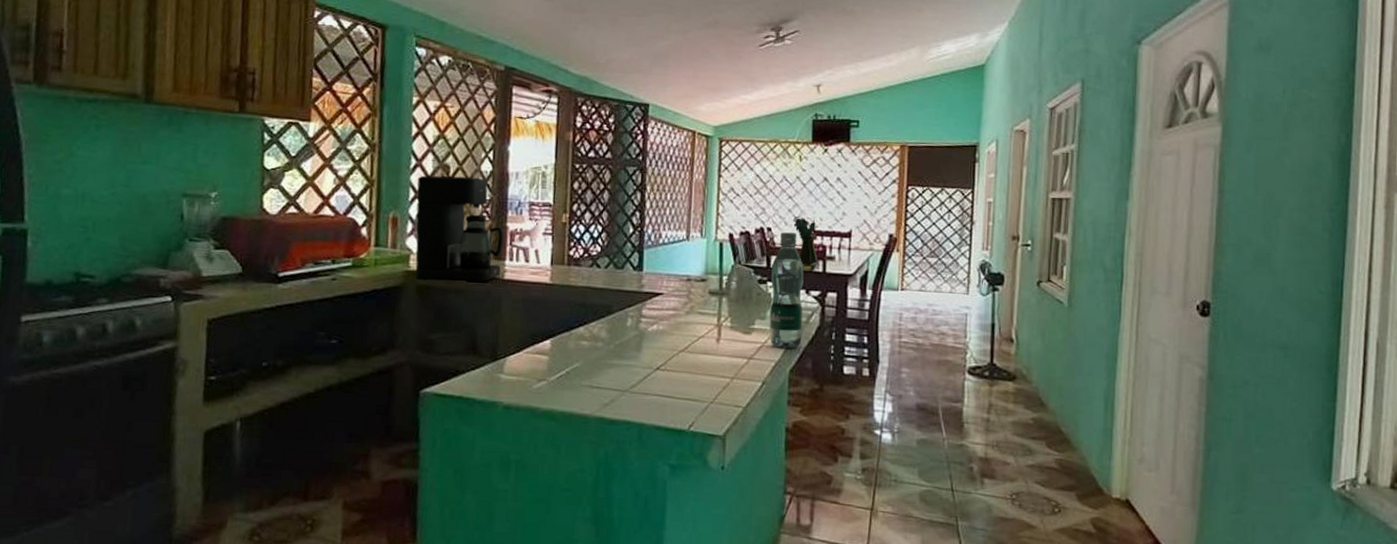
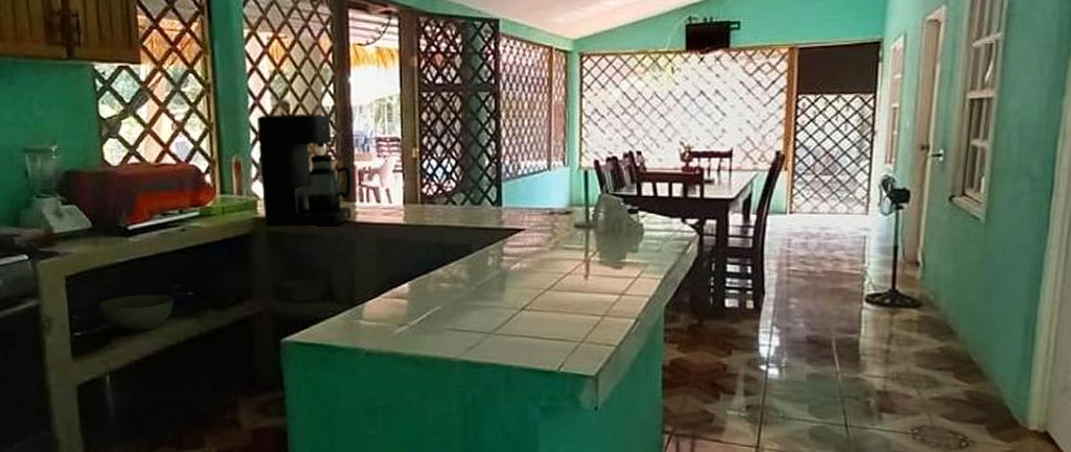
bowl: none [238,340,318,378] -> present [98,294,175,332]
bottle: present [769,232,804,348] -> none [641,156,679,282]
vase: present [793,215,818,271] -> none [666,136,694,197]

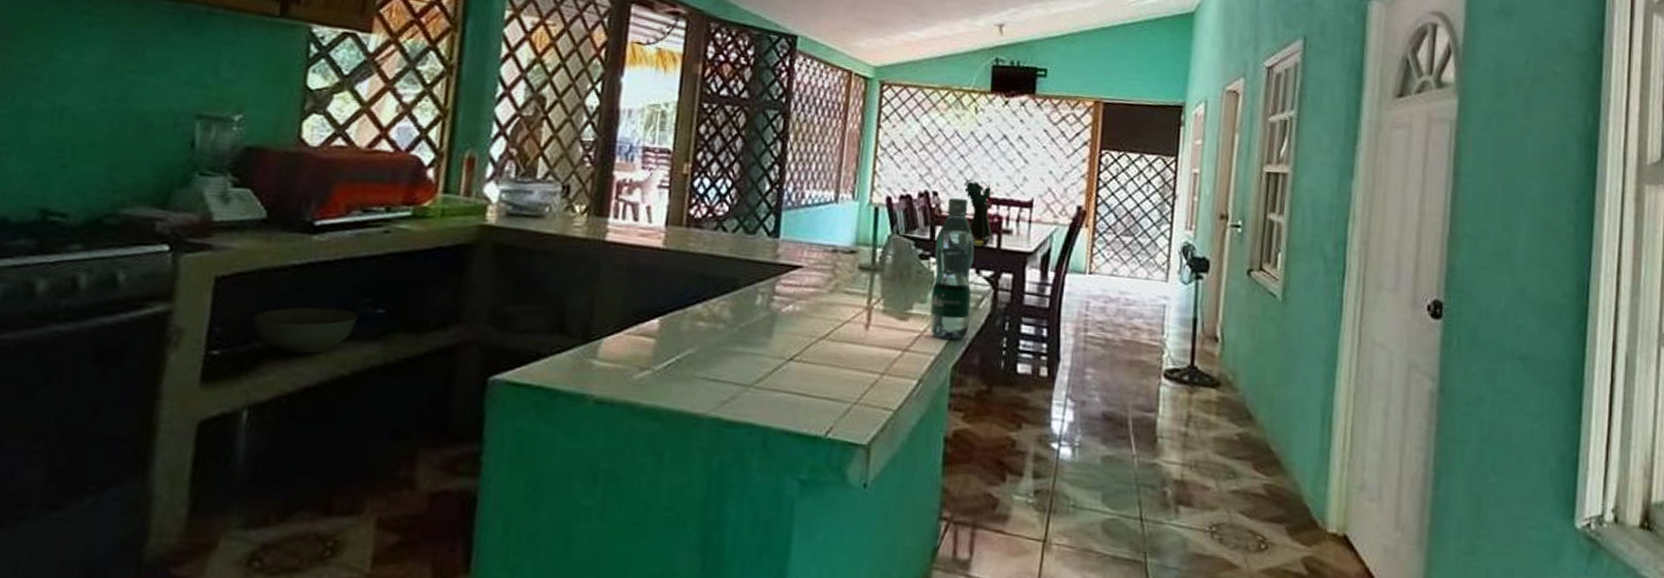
coffee maker: present [256,114,352,227] -> none [492,107,610,244]
bottle: none [641,156,679,282] -> present [929,198,975,340]
vase: none [666,136,694,197] -> present [964,178,992,247]

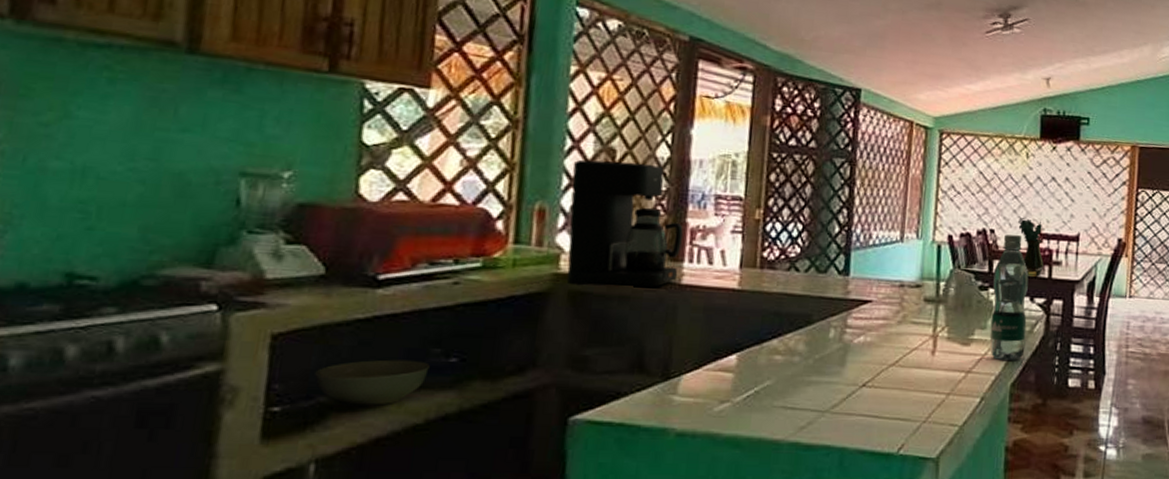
coffee maker: none [492,107,610,244] -> present [566,159,683,288]

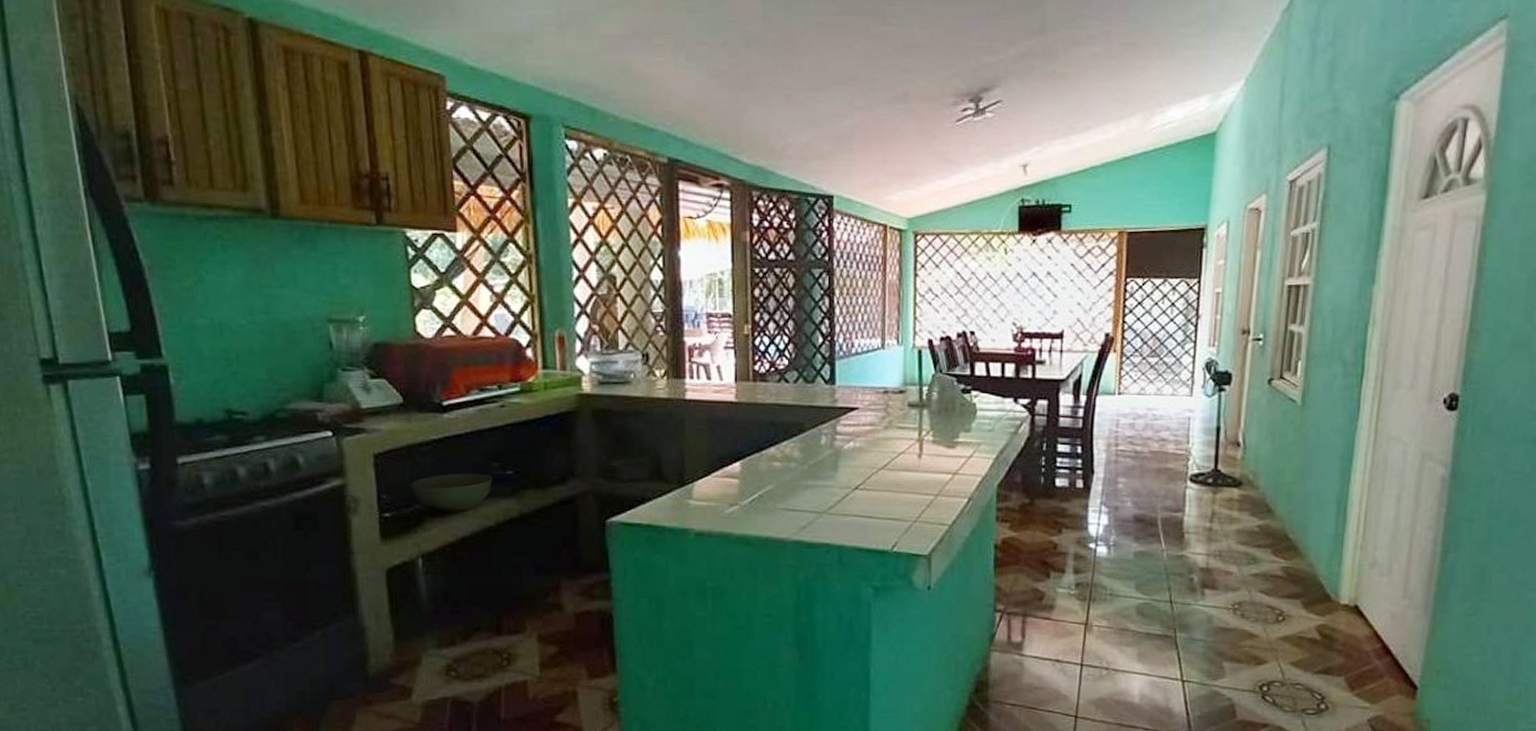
coffee maker: present [566,159,683,288] -> none [581,287,682,404]
bottle: present [989,234,1029,360] -> none [974,336,1012,462]
vase: present [1018,216,1044,277] -> none [999,316,1026,377]

